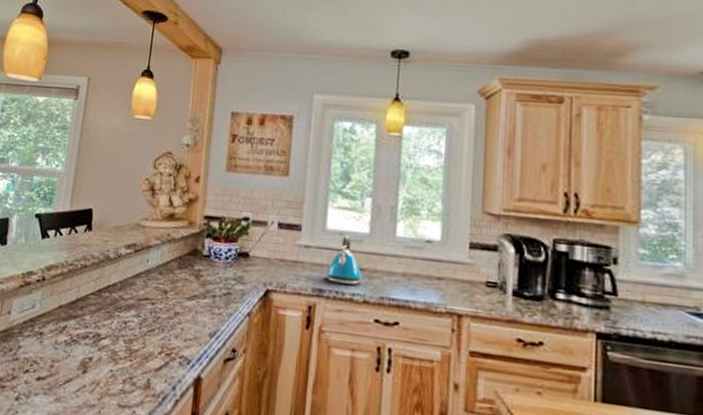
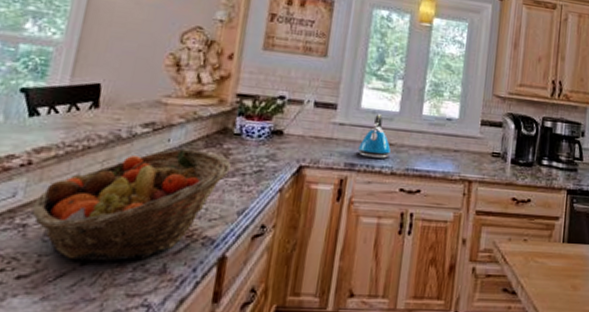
fruit basket: none [46,269,202,373] -> present [31,148,231,262]

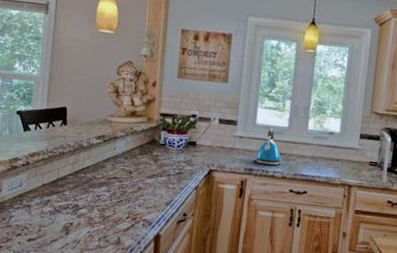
fruit basket: present [31,148,231,262] -> none [32,155,159,234]

